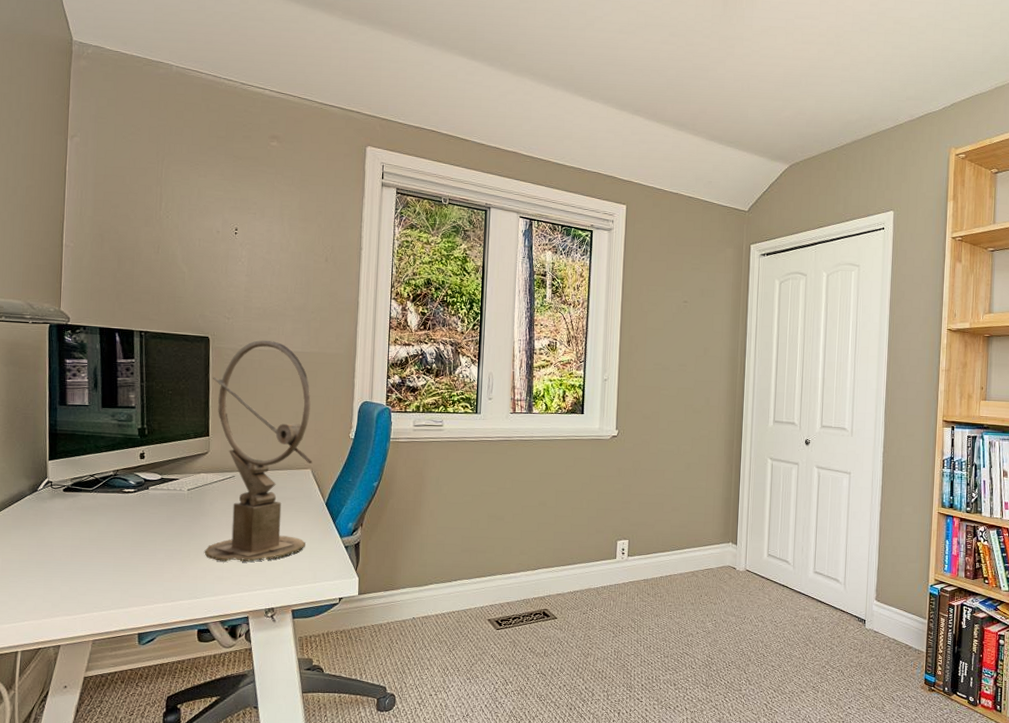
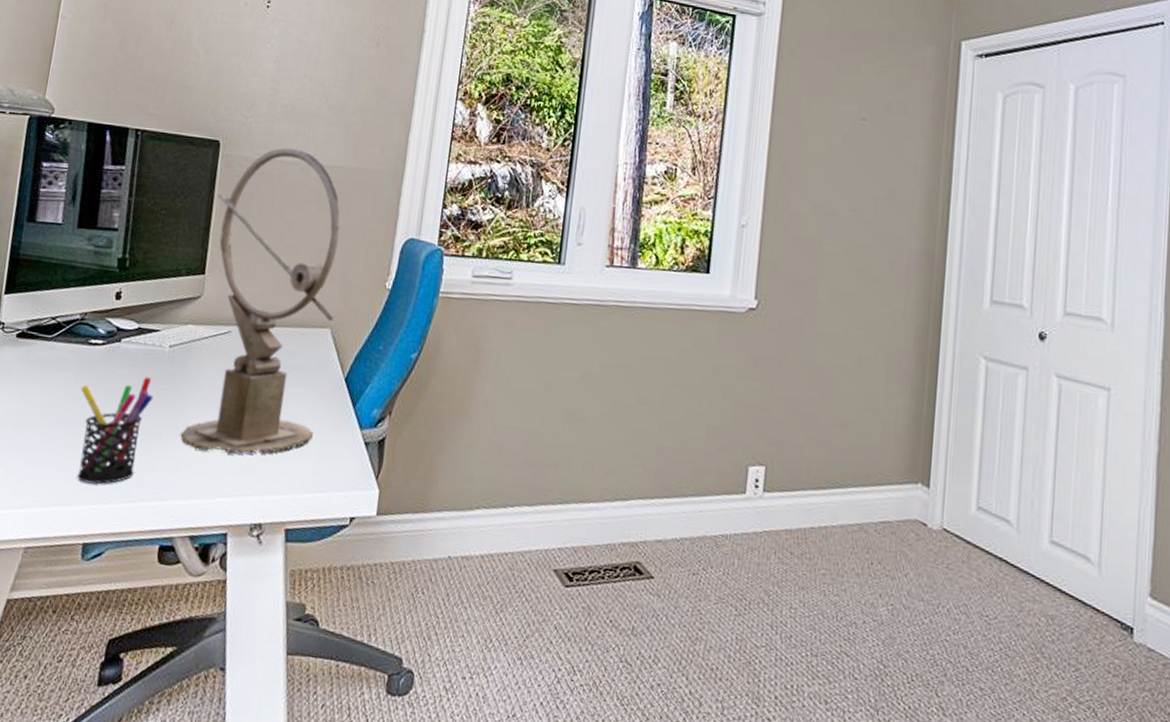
pen holder: none [121,513,180,592] -> present [77,377,154,484]

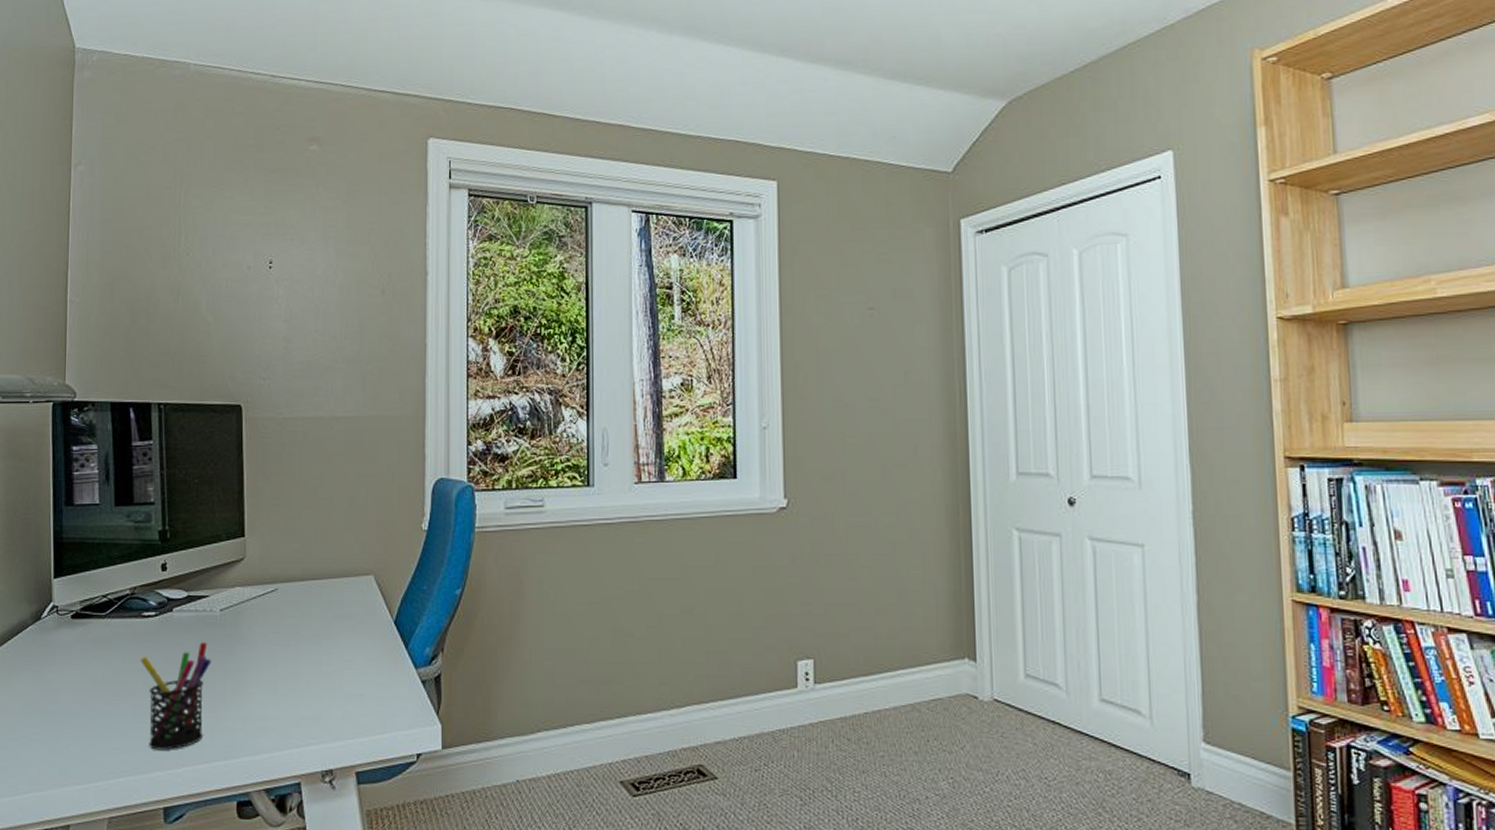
sundial: present [180,148,341,454] -> none [242,405,375,707]

